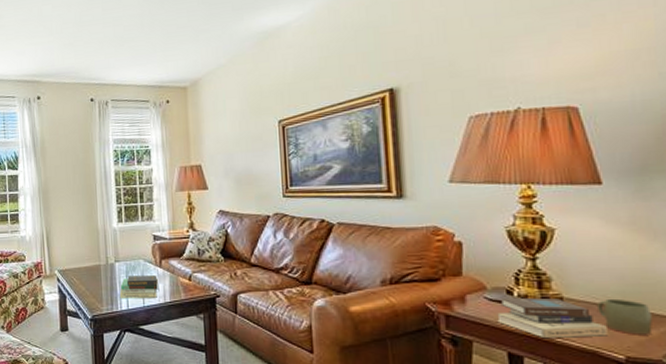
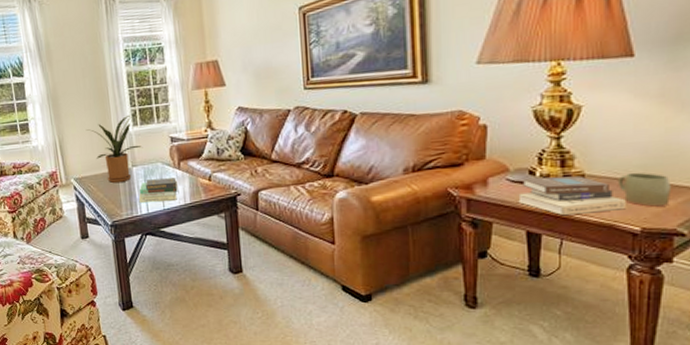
house plant: none [72,211,127,278] -> present [85,114,143,184]

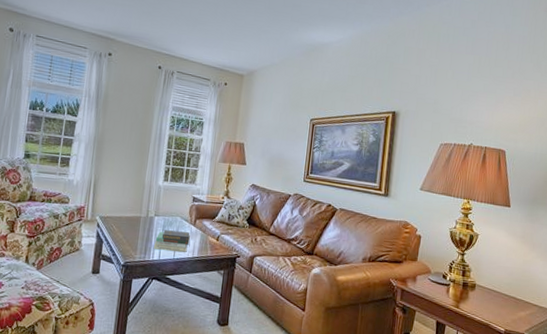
house plant: present [85,114,143,184] -> none [121,170,168,228]
books: present [518,176,626,216] -> none [434,280,498,314]
mug: present [618,172,671,207] -> none [494,287,524,316]

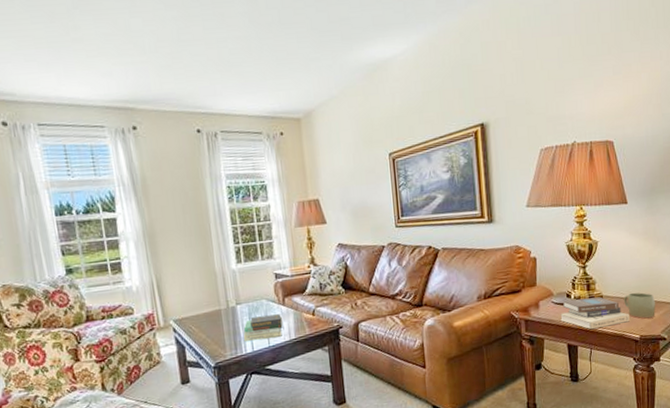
books: none [434,280,498,314] -> present [560,297,630,330]
mug: none [494,287,524,316] -> present [624,292,655,319]

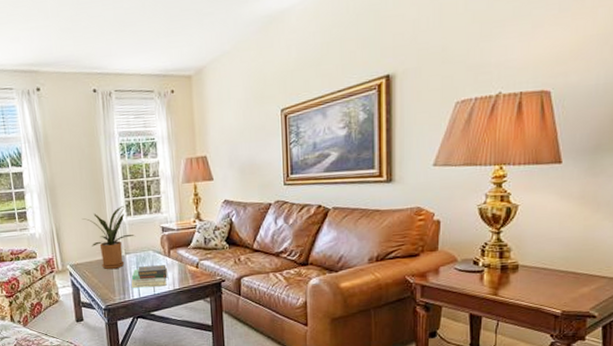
house plant: none [186,251,247,323] -> present [81,205,136,270]
books: present [560,297,630,330] -> none [464,266,550,301]
mug: present [624,292,655,319] -> none [545,263,586,293]

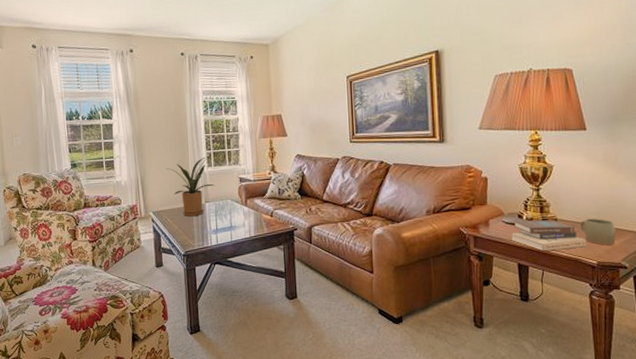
books: present [130,265,168,289] -> none [209,213,245,236]
books: none [464,266,550,301] -> present [511,220,586,252]
mug: none [545,263,586,293] -> present [580,218,615,245]

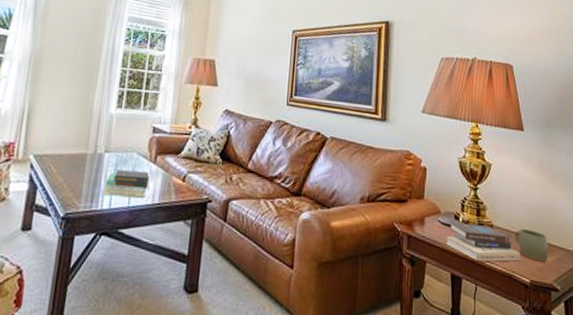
house plant: present [165,156,216,217] -> none [63,95,122,169]
books: none [209,213,245,236] -> present [102,170,151,198]

